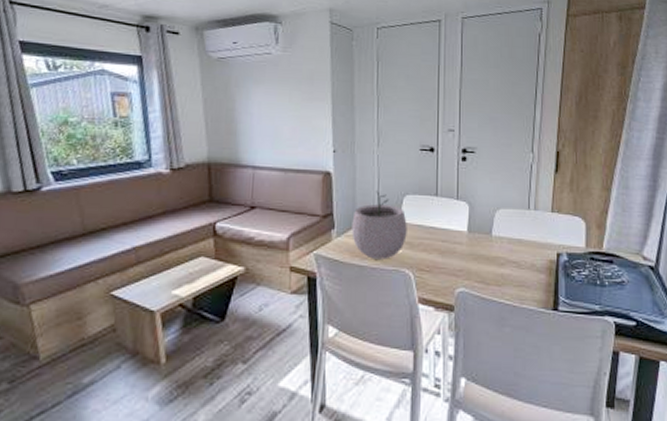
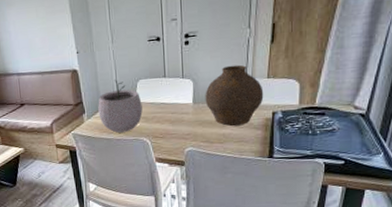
vase: none [482,191,548,265] -> present [205,64,264,126]

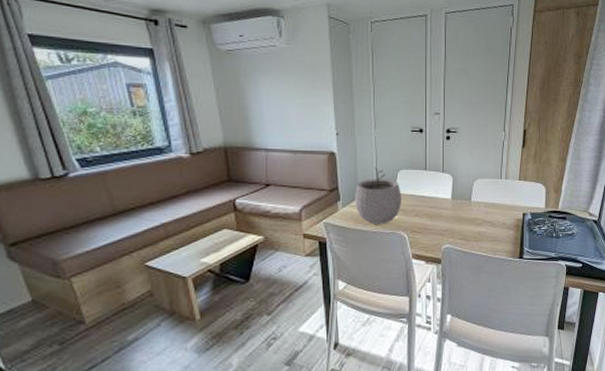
vase: present [205,64,264,126] -> none [463,164,516,224]

